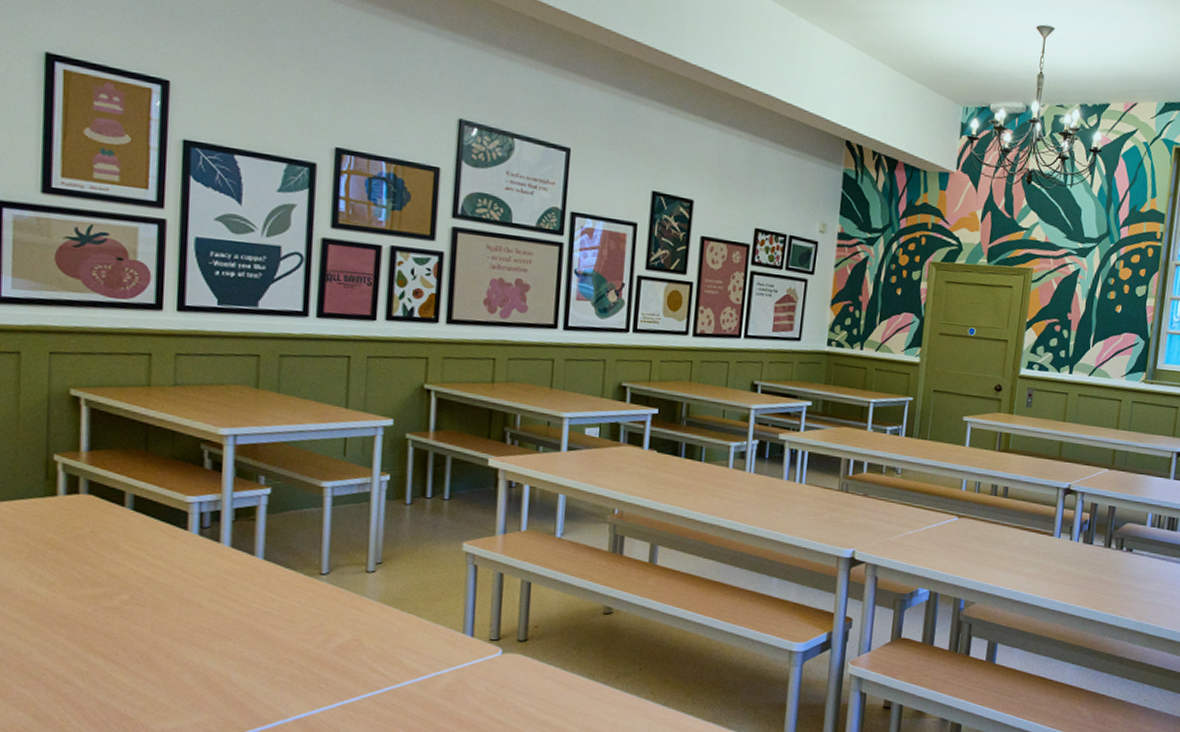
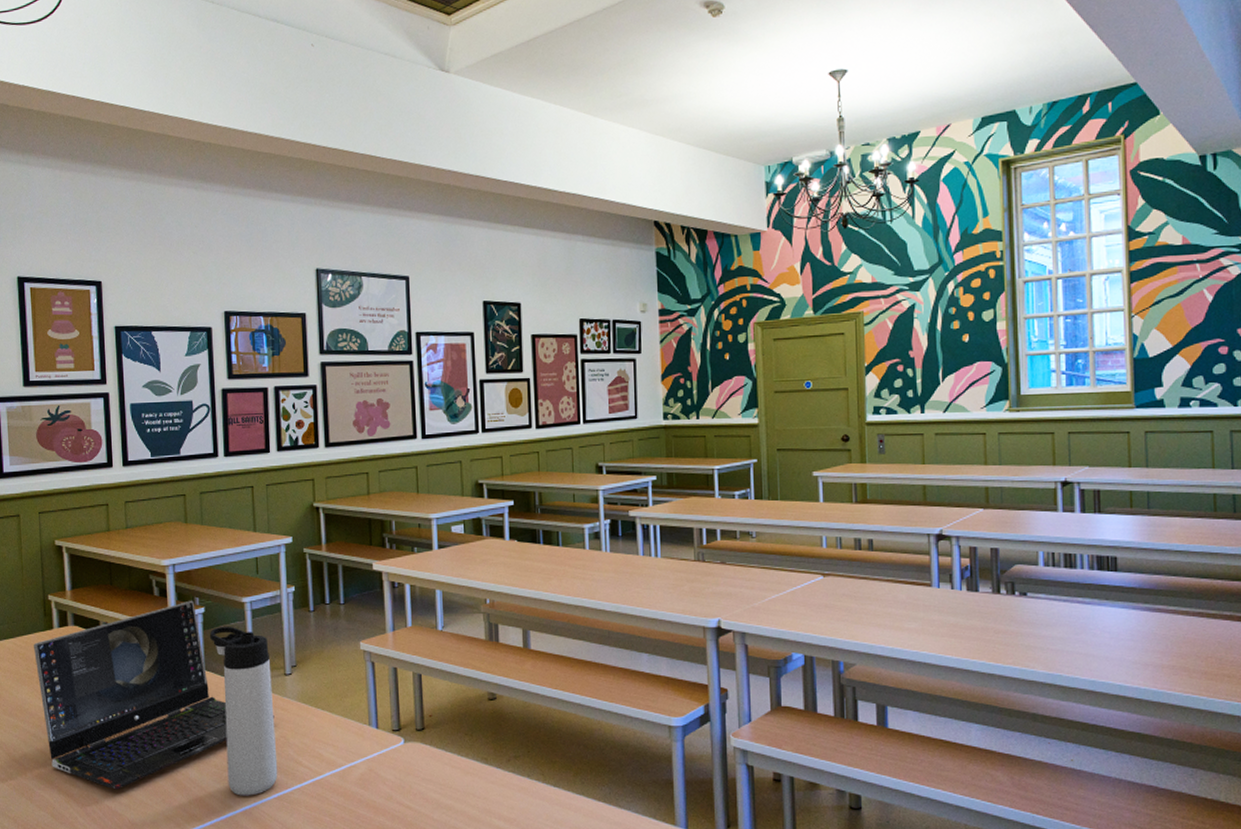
laptop computer: none [26,478,348,690] -> present [34,600,274,790]
thermos bottle: none [275,511,350,703] -> present [210,626,278,796]

